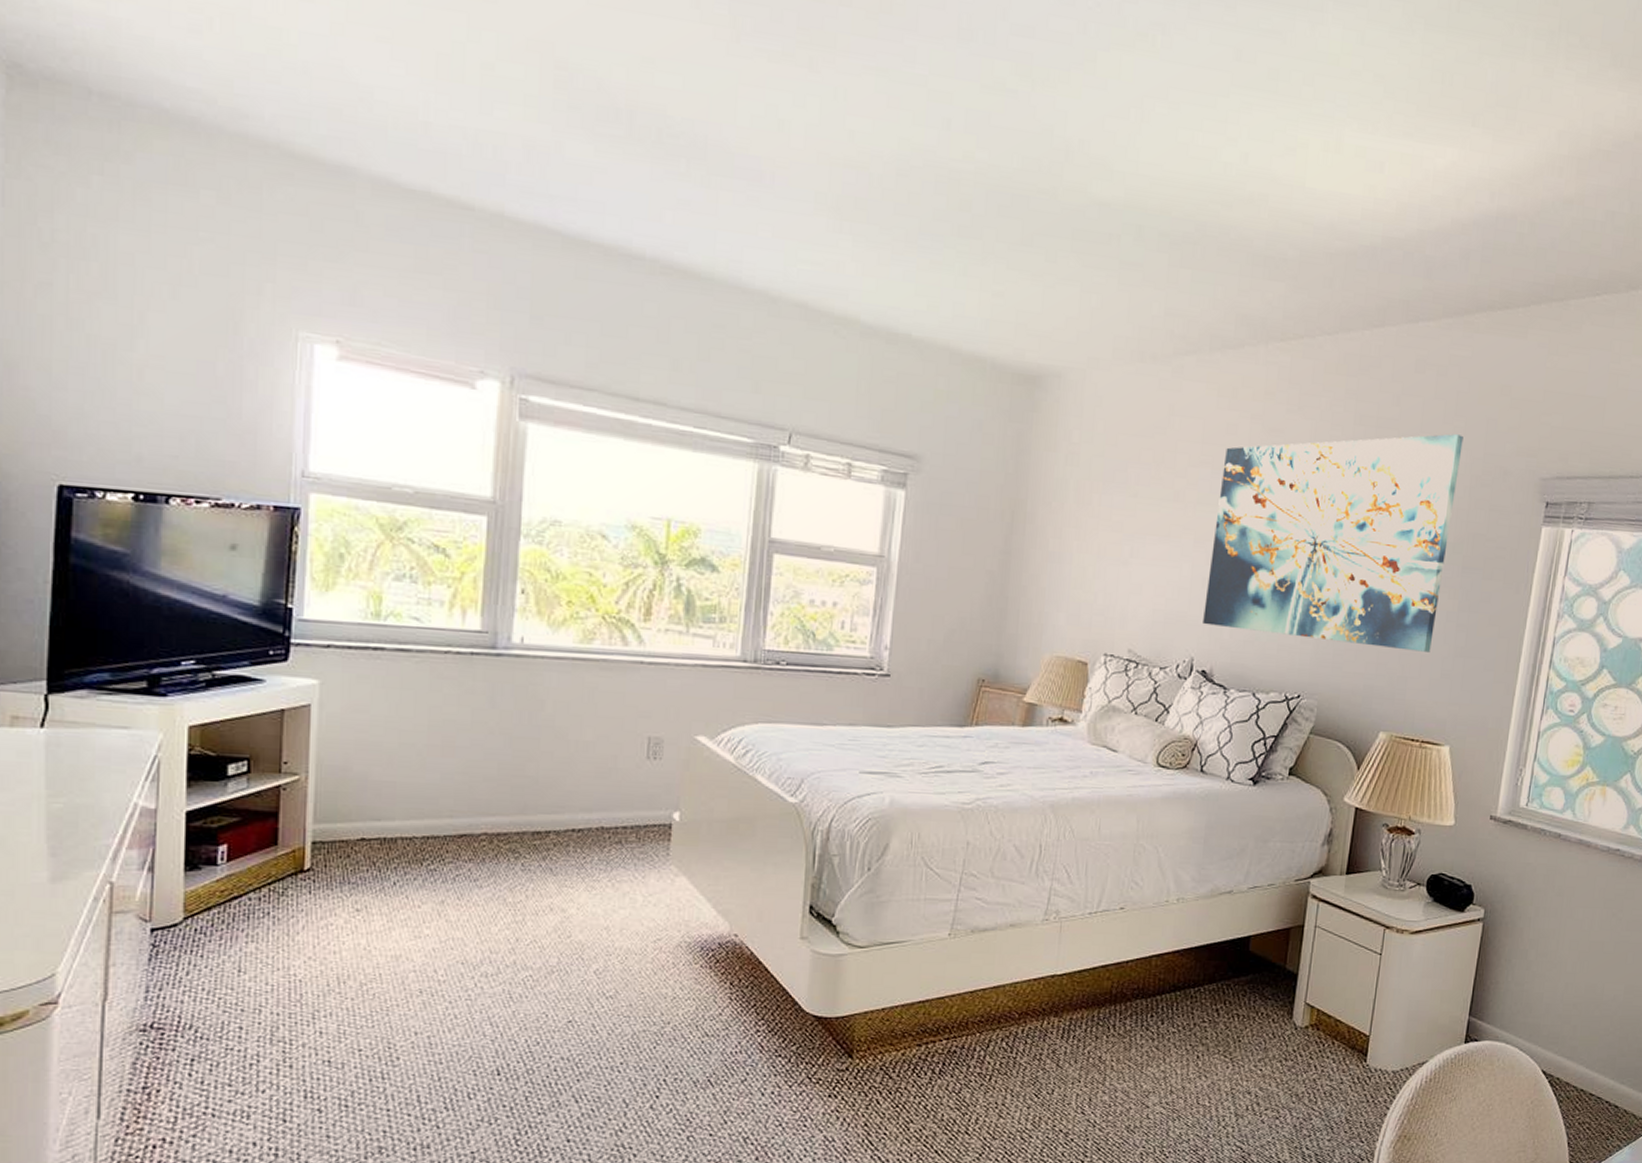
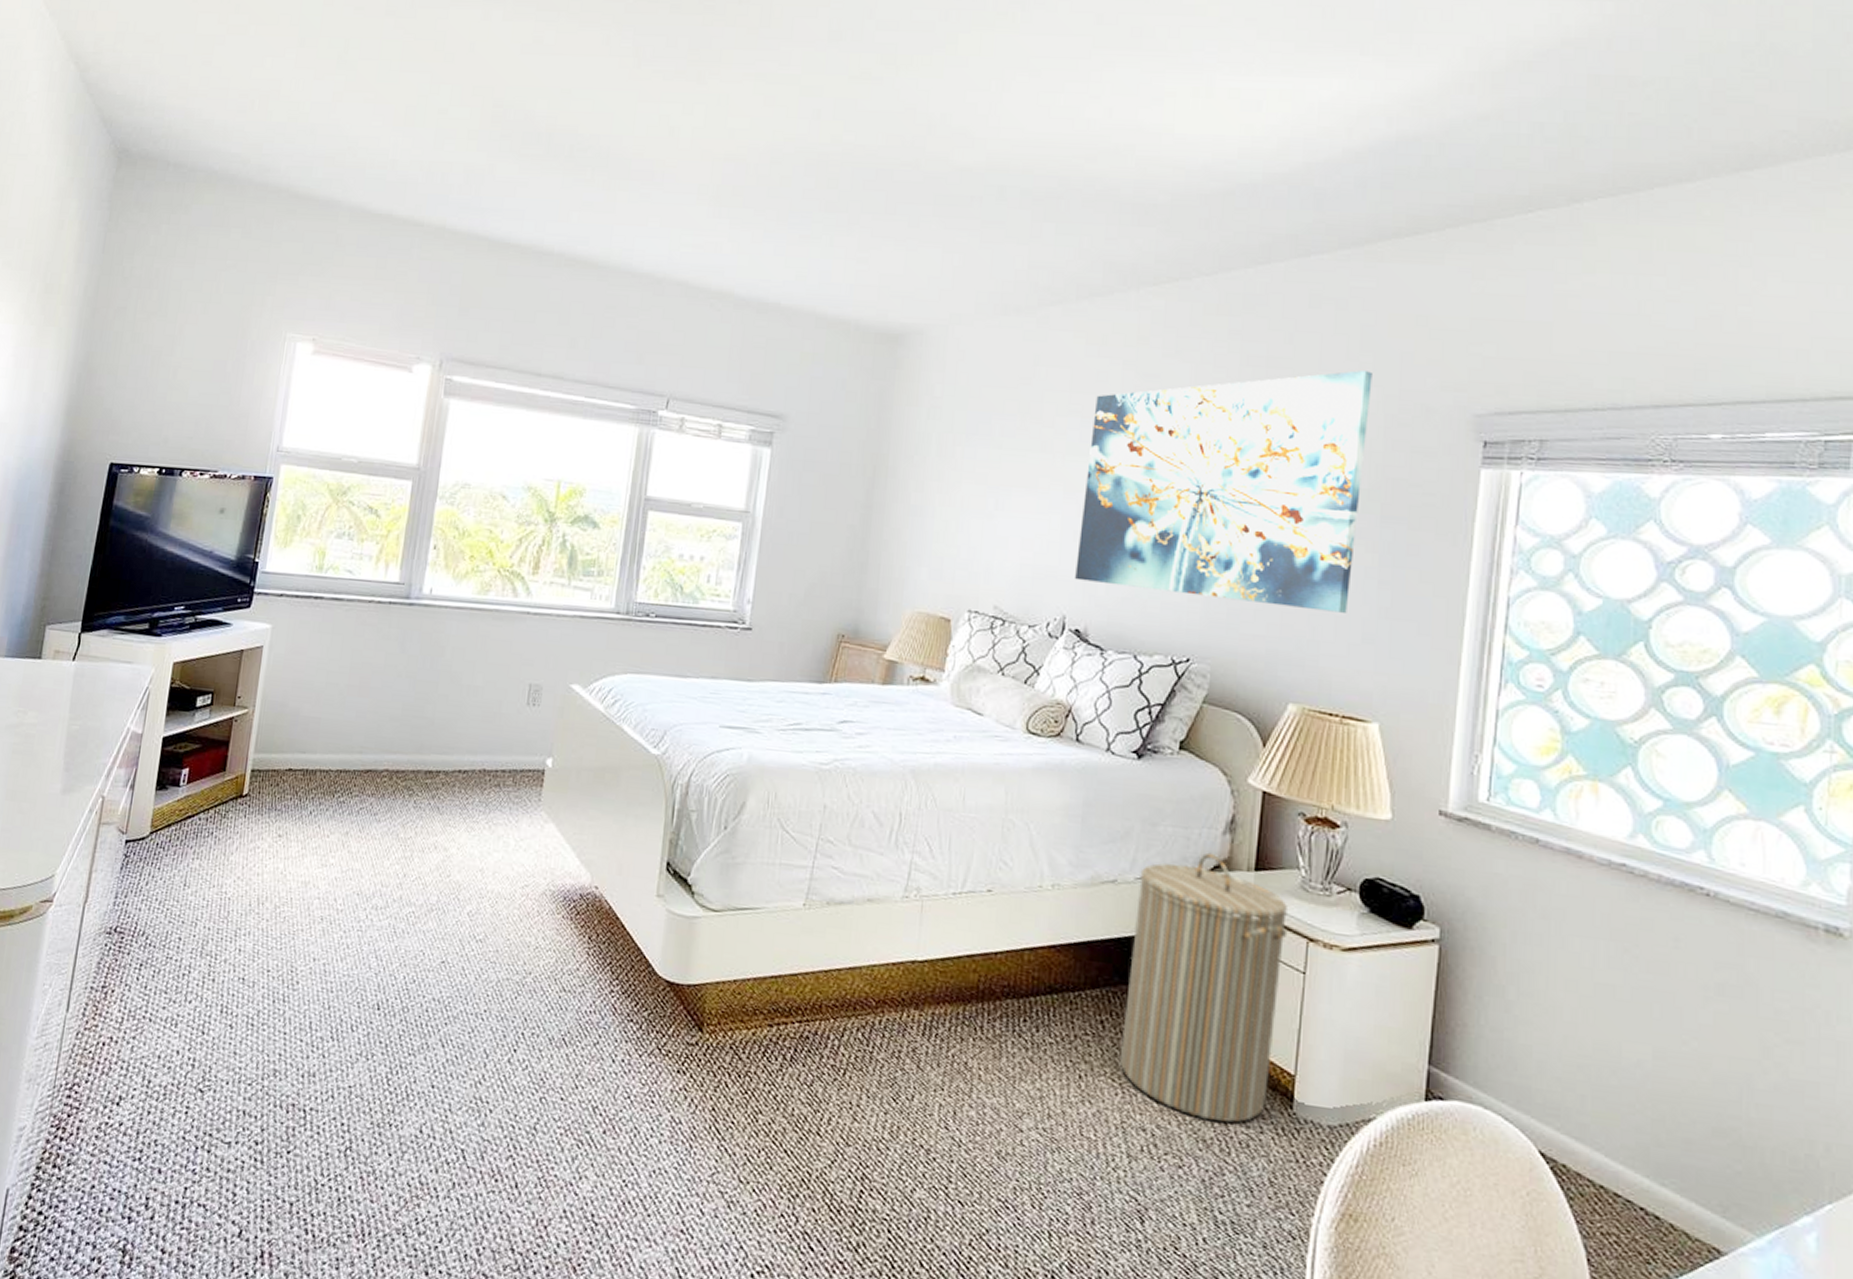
laundry hamper: none [1231,862,1370,1078] -> present [1120,852,1288,1123]

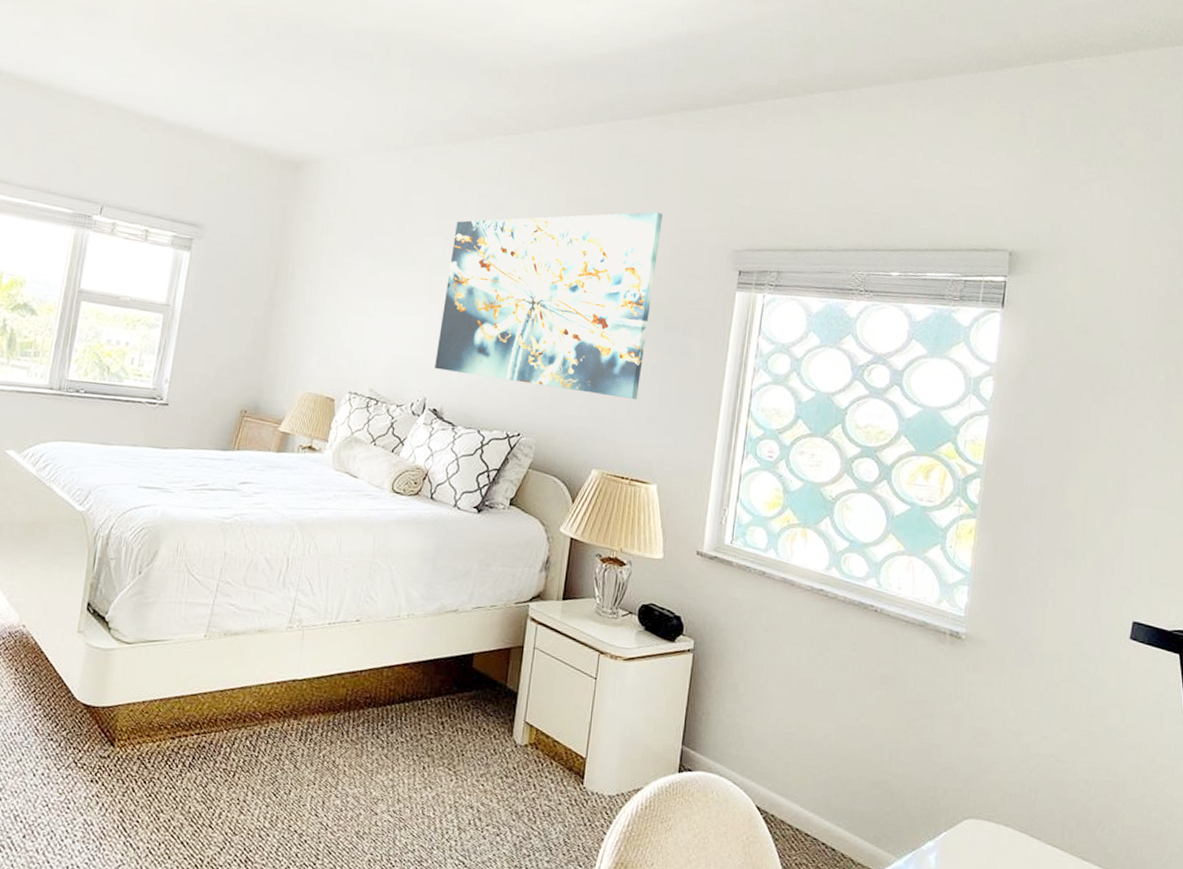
laundry hamper: present [1120,852,1288,1123] -> none [455,586,585,798]

